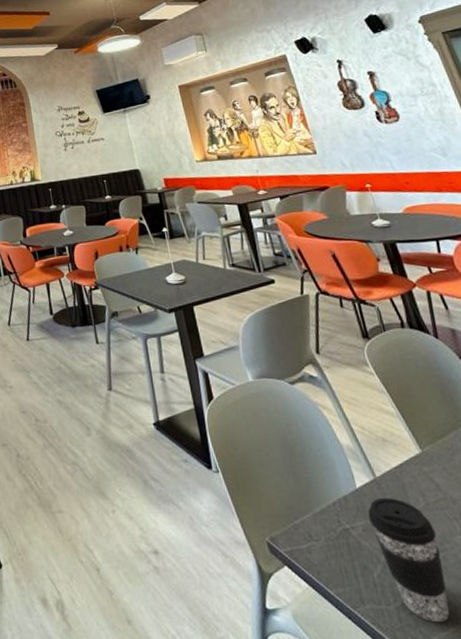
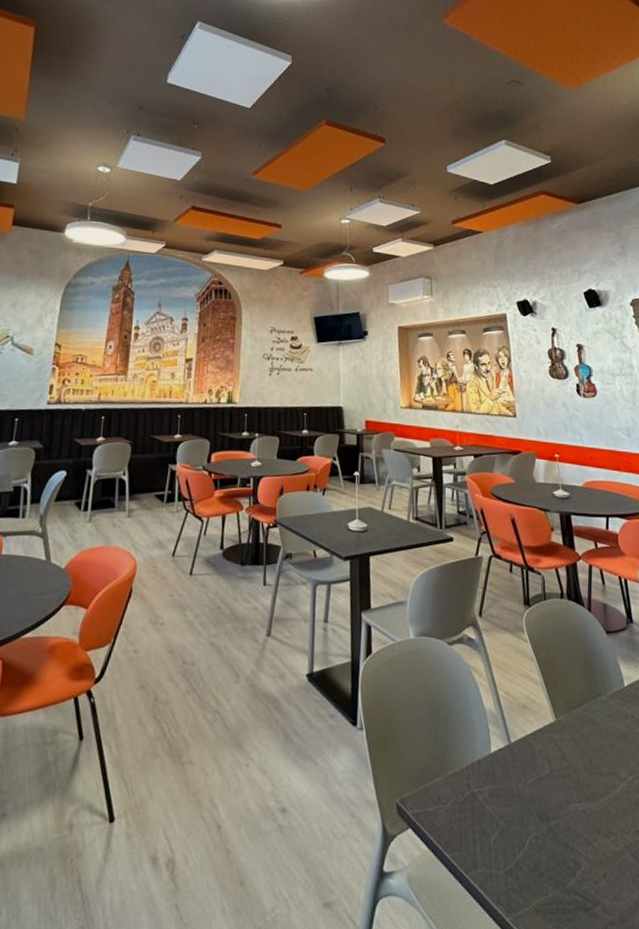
coffee cup: present [368,497,450,623] -> none [496,763,554,888]

